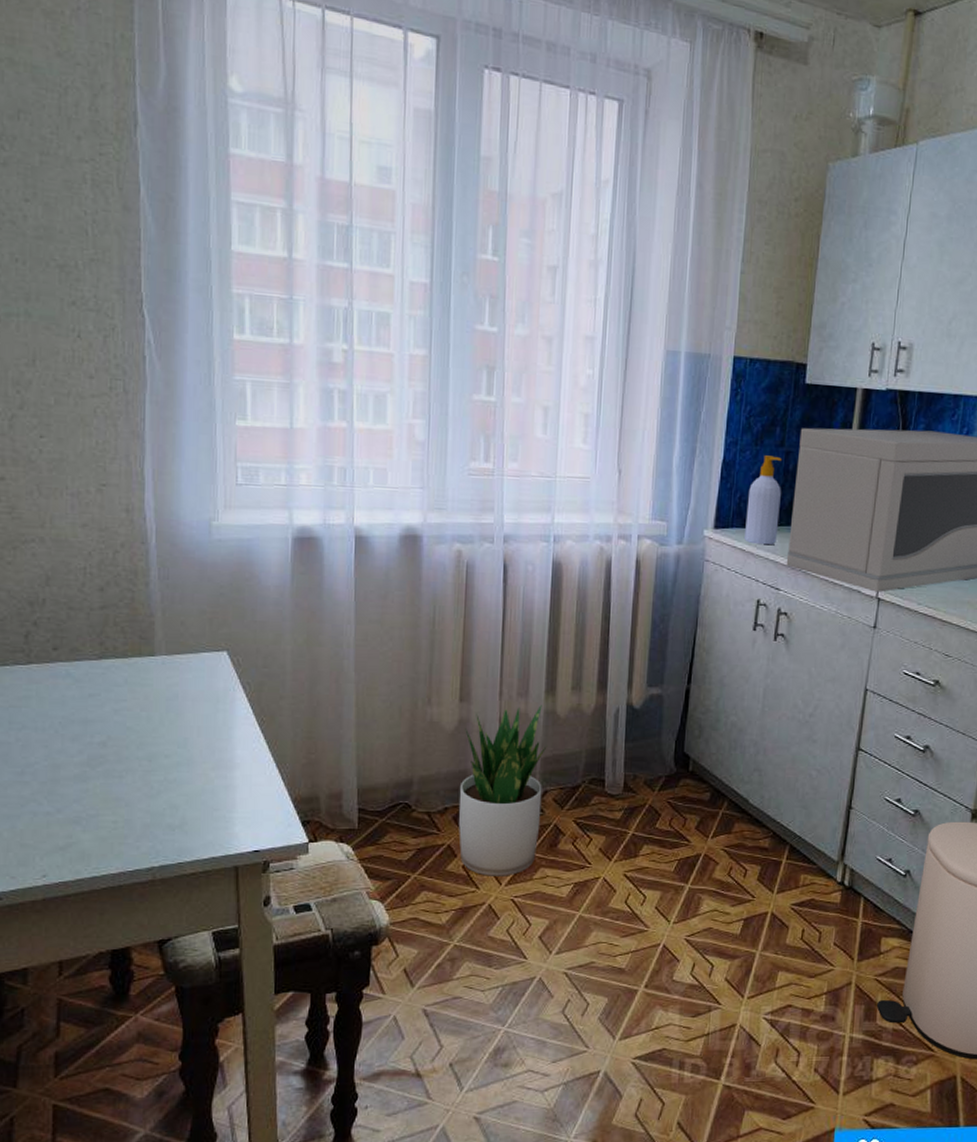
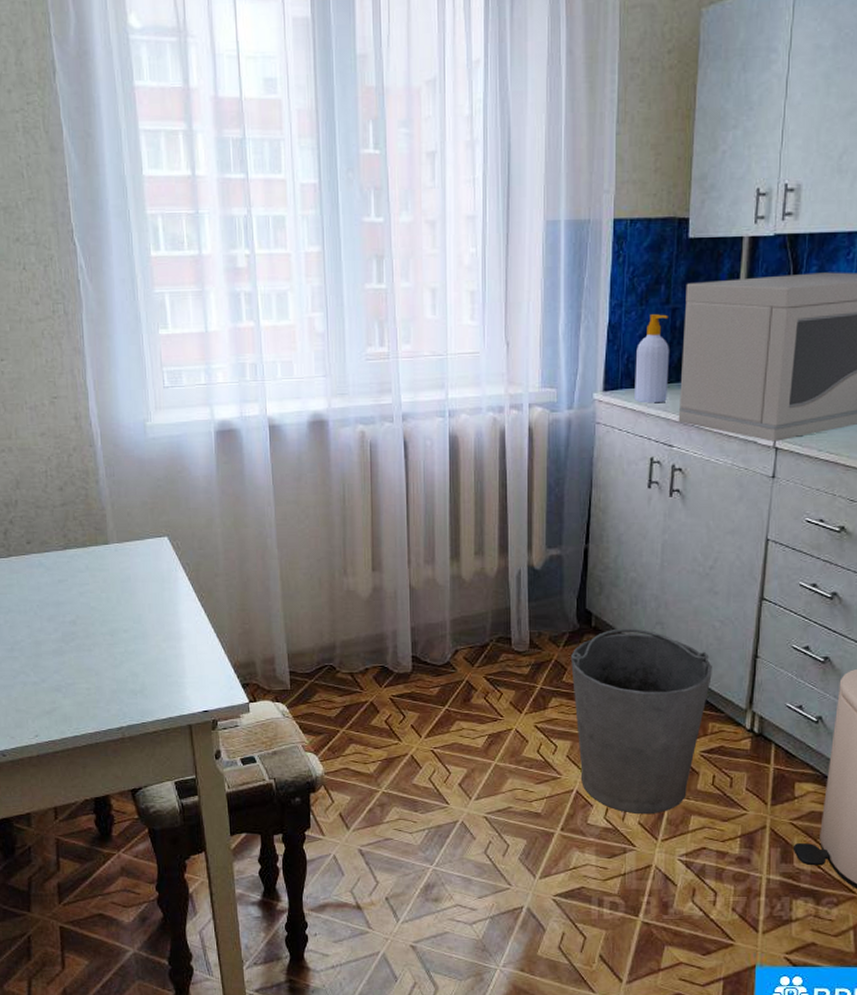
planter: present [459,705,547,876] -> none [377,571,455,730]
bucket: none [665,774,807,969] -> present [571,628,712,813]

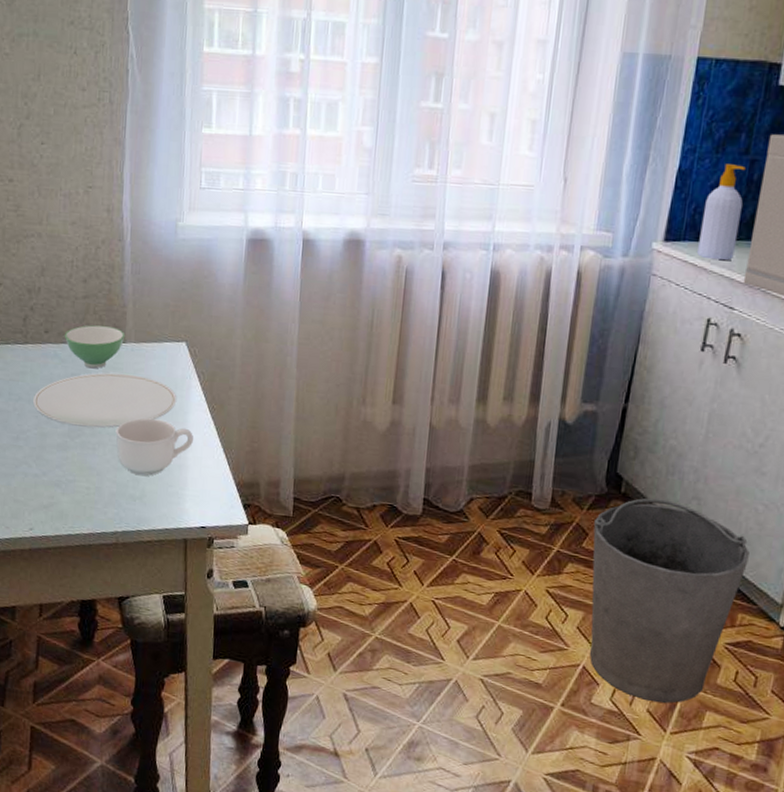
plate: none [22,574,166,630] -> present [32,373,177,429]
bowl: none [46,529,108,573] -> present [64,325,126,369]
teacup: none [109,614,186,669] -> present [115,418,193,476]

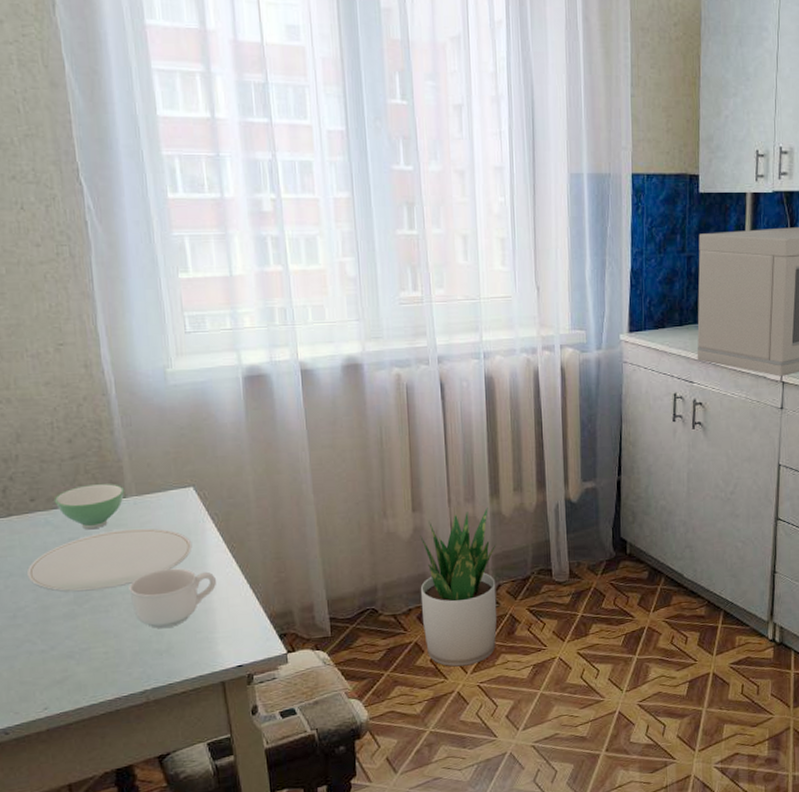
planter: none [385,413,476,578] -> present [420,508,497,667]
bucket: present [589,498,750,703] -> none [609,553,737,728]
soap bottle: present [697,164,746,261] -> none [656,261,687,344]

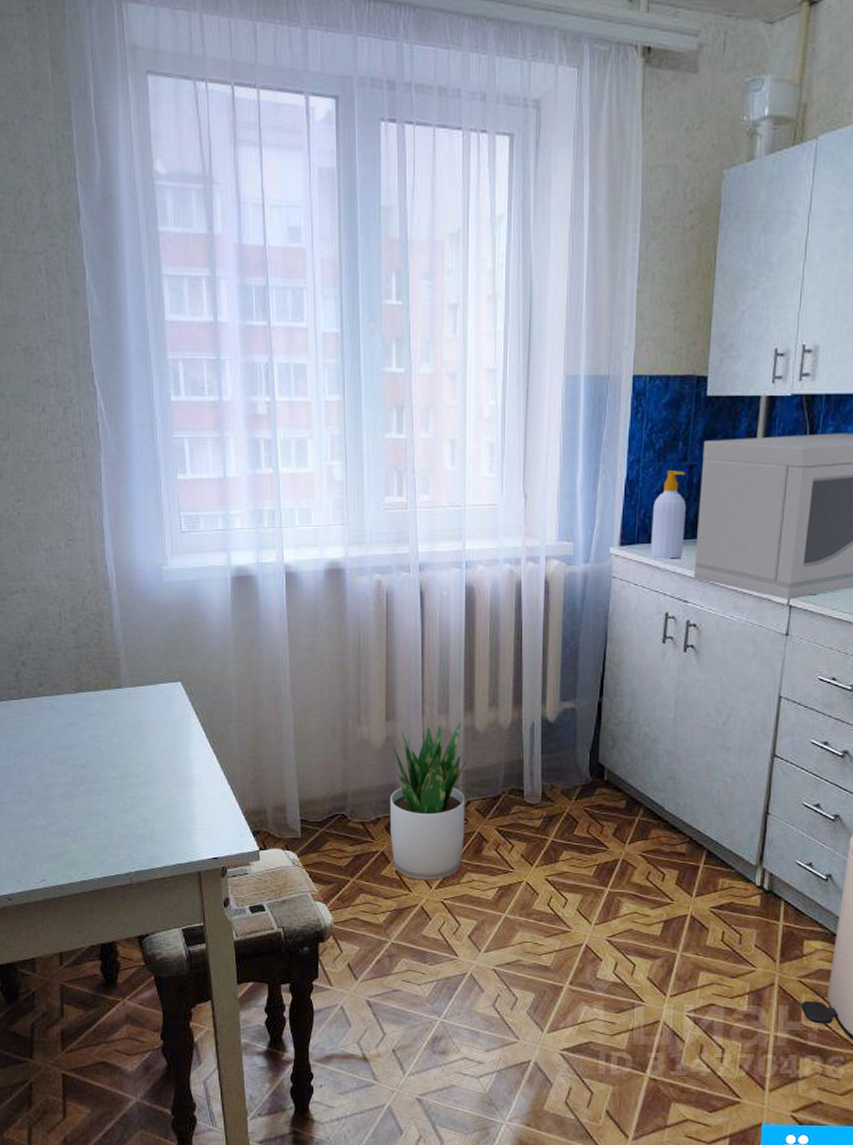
plate: present [26,528,193,593] -> none [32,718,178,774]
bowl: present [53,483,125,530] -> none [58,673,121,716]
teacup: present [129,568,216,628] -> none [120,759,197,815]
soap bottle: none [656,261,687,344] -> present [651,470,686,559]

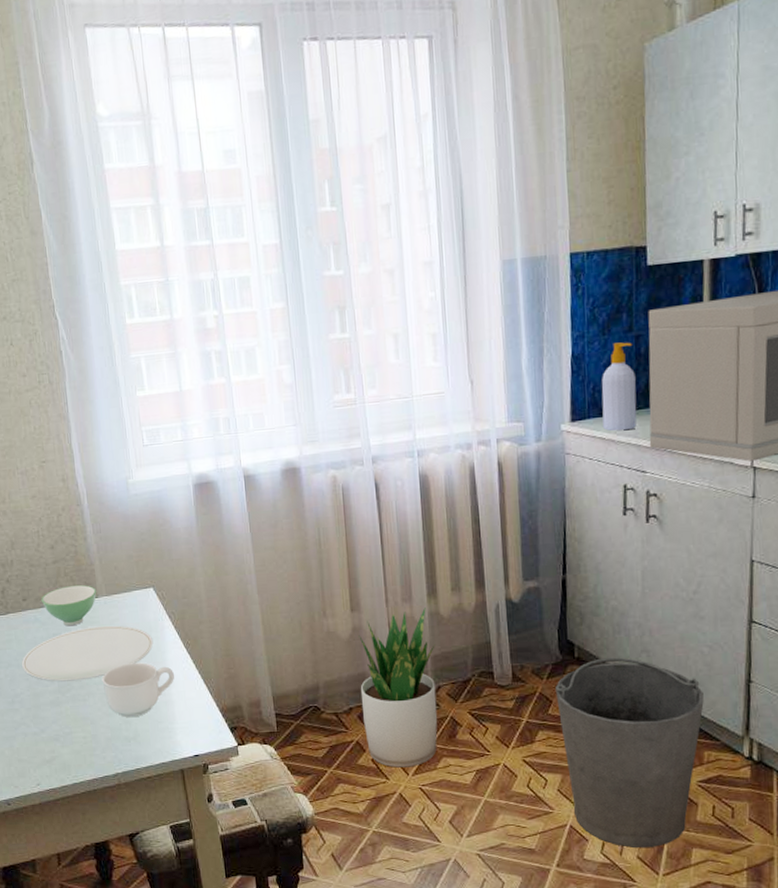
plate: none [32,718,178,774] -> present [21,625,154,682]
bowl: none [58,673,121,716] -> present [41,584,97,626]
teacup: none [120,759,197,815] -> present [102,662,174,717]
bucket: none [583,782,723,969] -> present [556,657,704,847]

